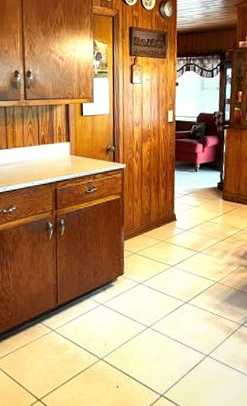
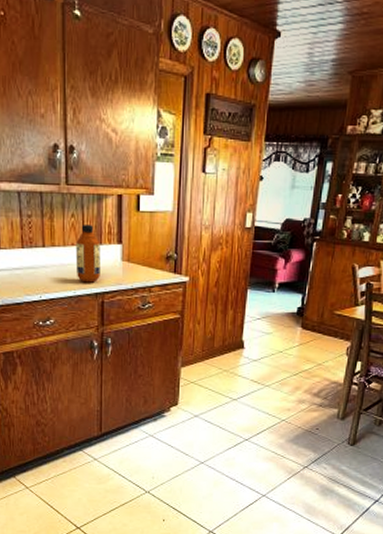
bottle: none [33,128,53,175] -> present [75,224,100,283]

